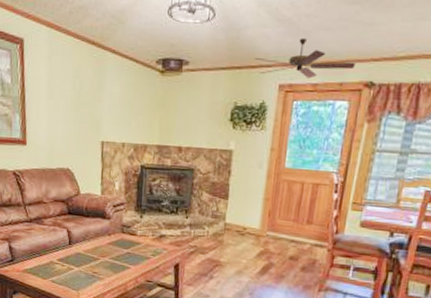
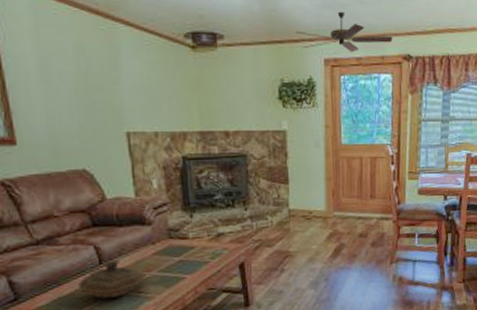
decorative bowl: none [53,243,101,273] -> present [78,260,146,299]

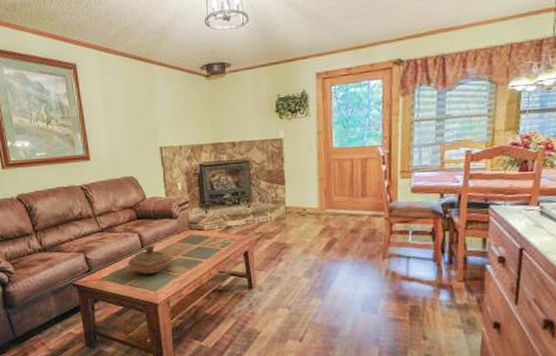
ceiling fan: present [296,11,393,52] -> none [290,28,383,67]

